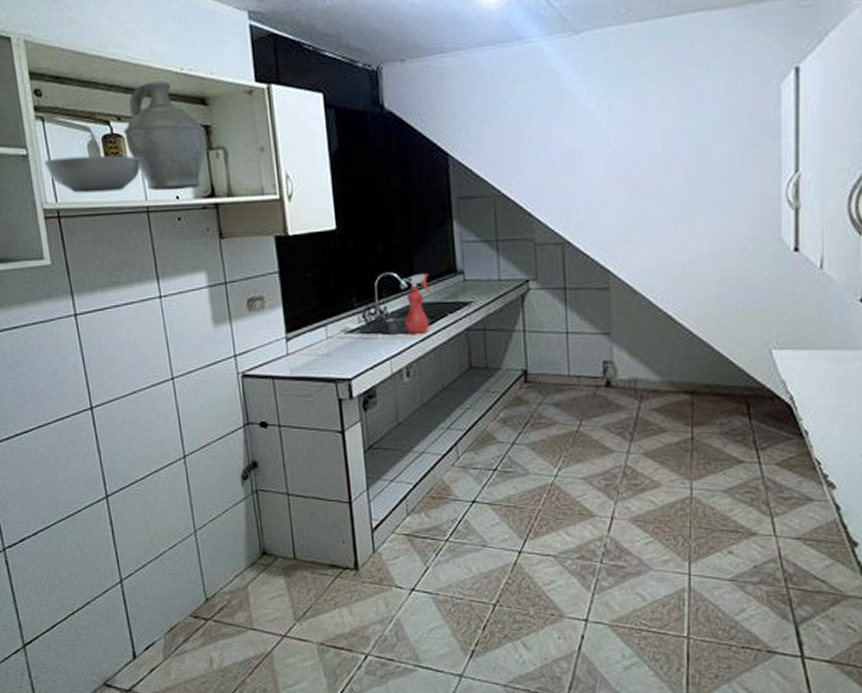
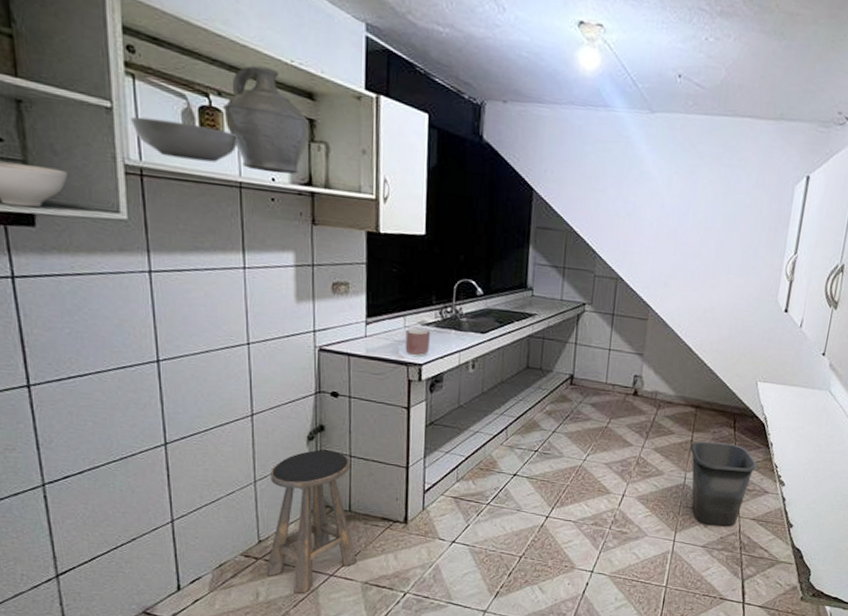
stool: none [209,489,309,658] -> present [268,450,356,593]
mug: none [329,337,358,370] -> present [405,328,431,357]
spray bottle: present [403,272,432,334] -> none [475,284,504,335]
waste bin: none [692,437,791,551] -> present [690,441,758,527]

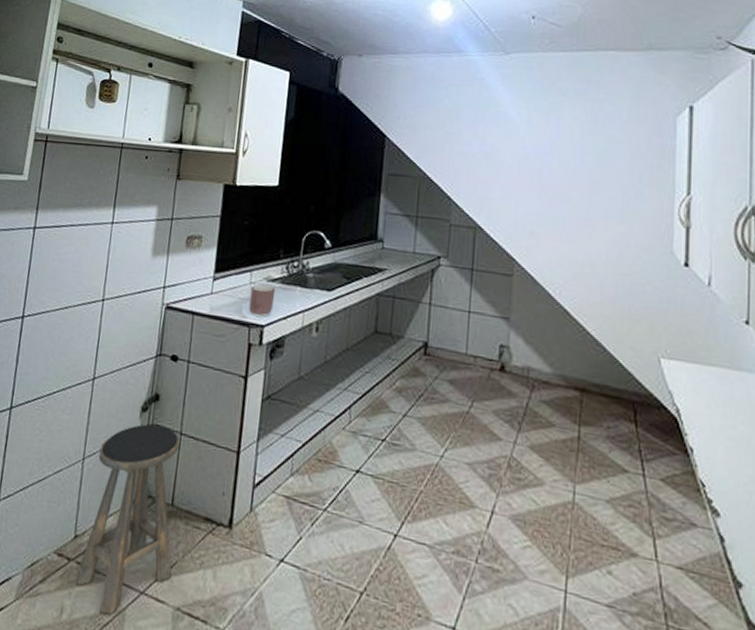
bowl: present [130,116,239,163] -> none [47,92,128,127]
ceramic jug: present [222,65,309,175] -> none [119,44,187,134]
waste bin: present [690,441,758,527] -> none [577,438,676,576]

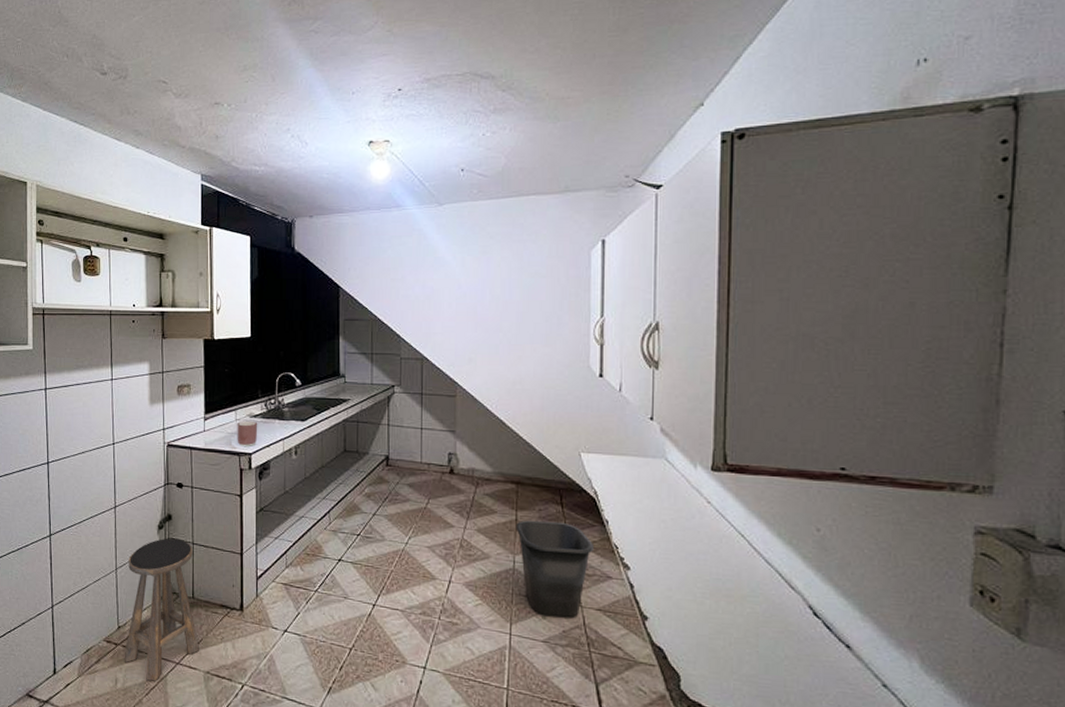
waste bin: none [577,438,676,576] -> present [515,520,595,618]

